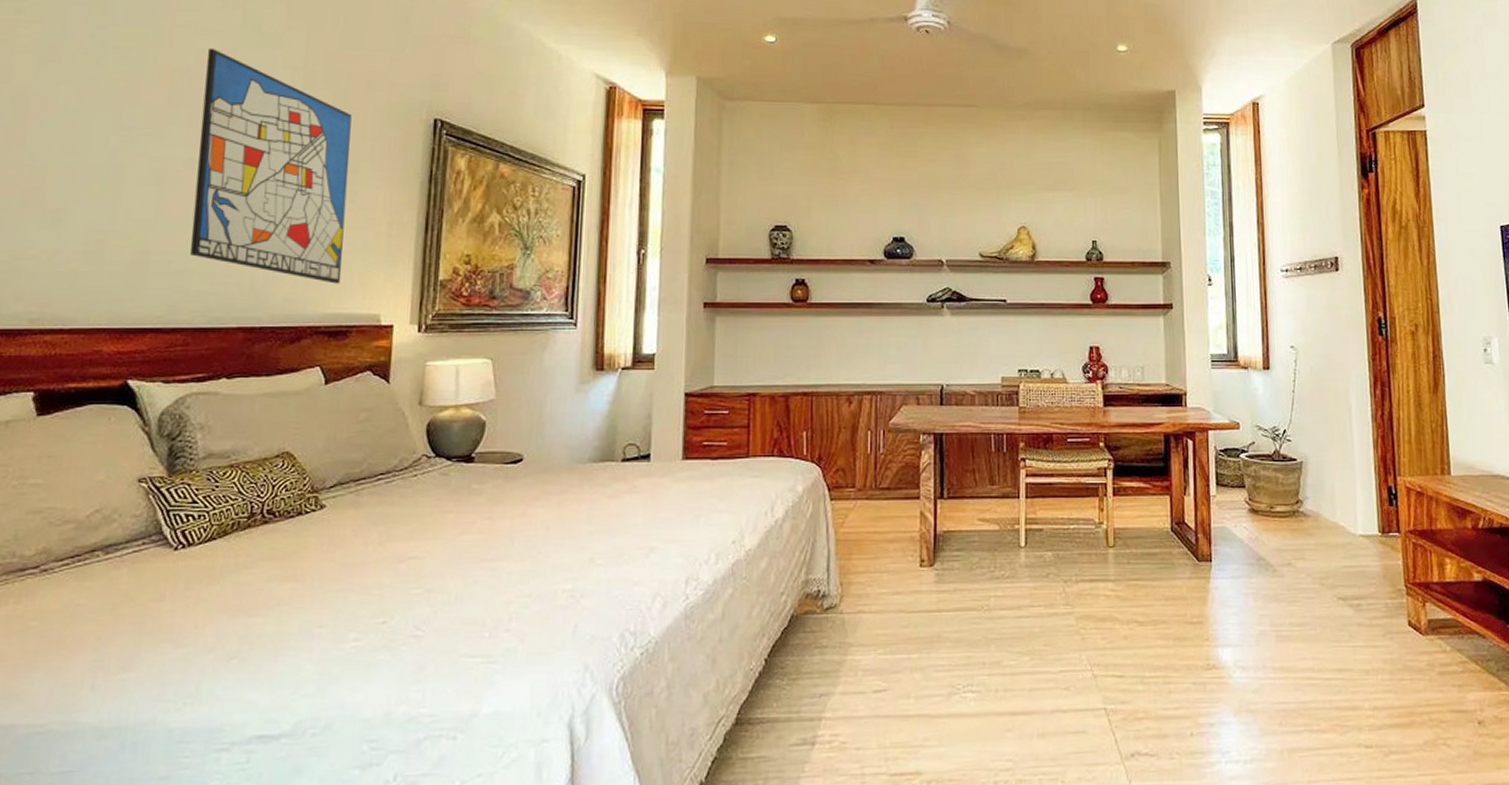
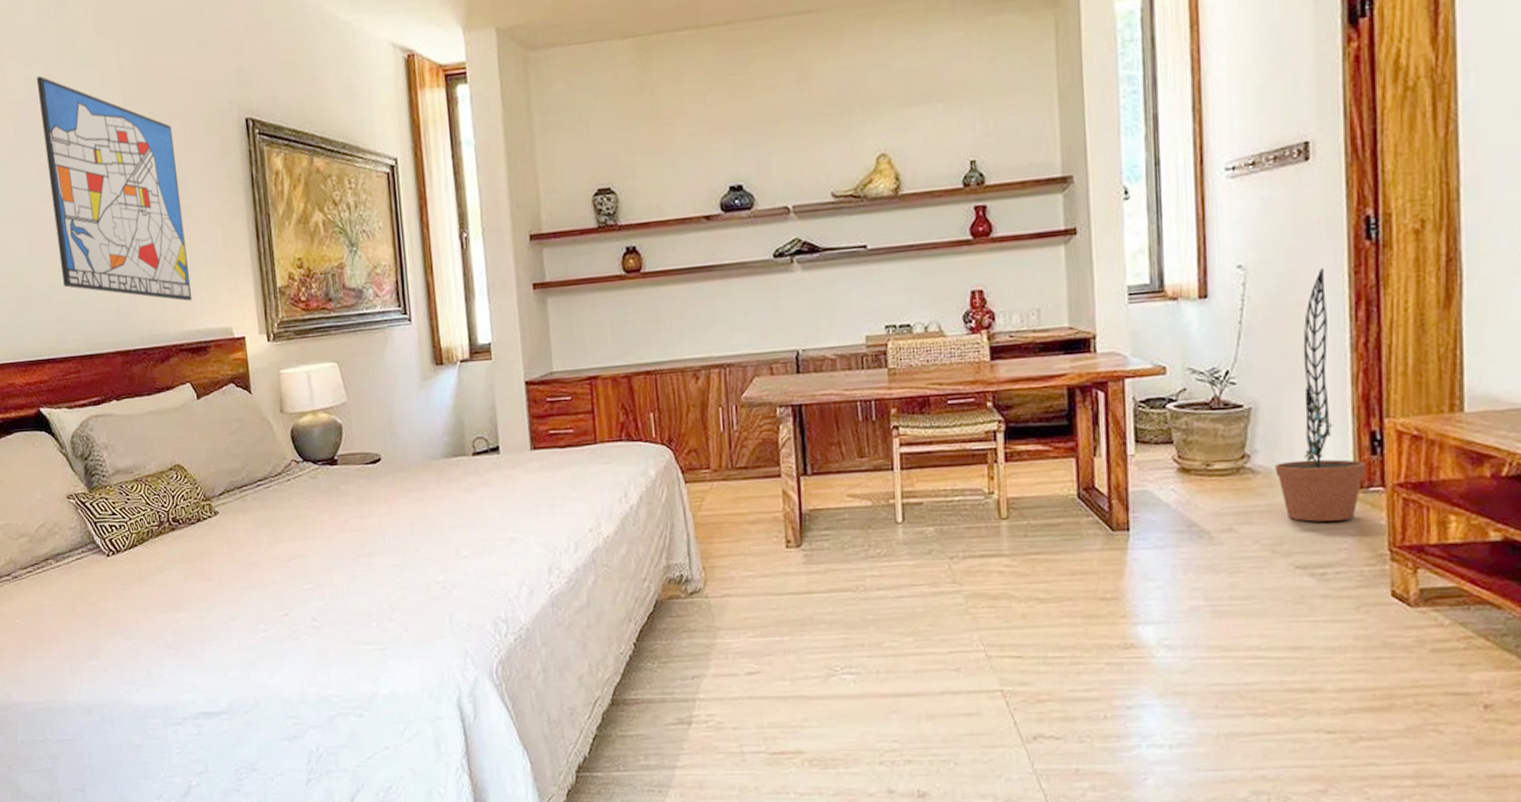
decorative plant: none [1321,353,1386,560] -> present [1275,267,1365,522]

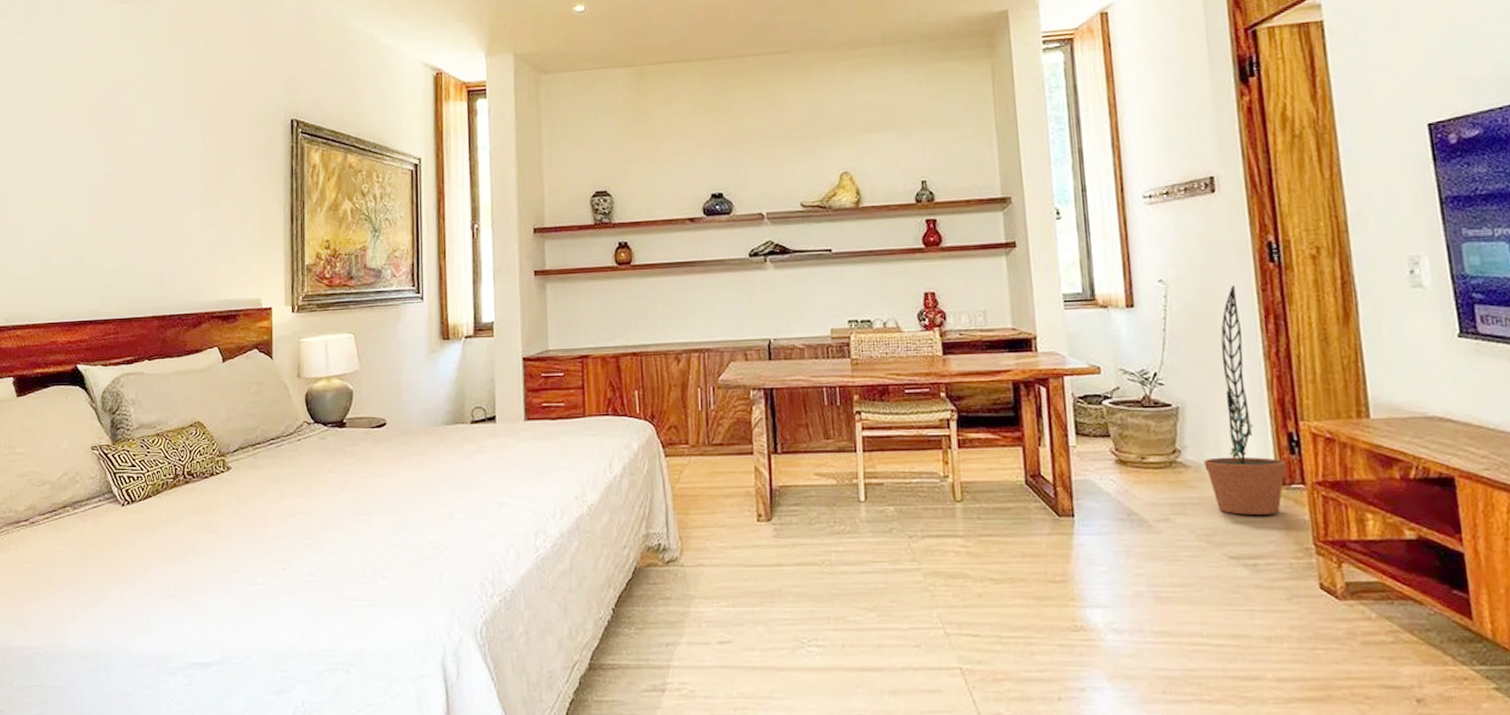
wall art: present [36,75,193,301] -> none [112,76,228,274]

